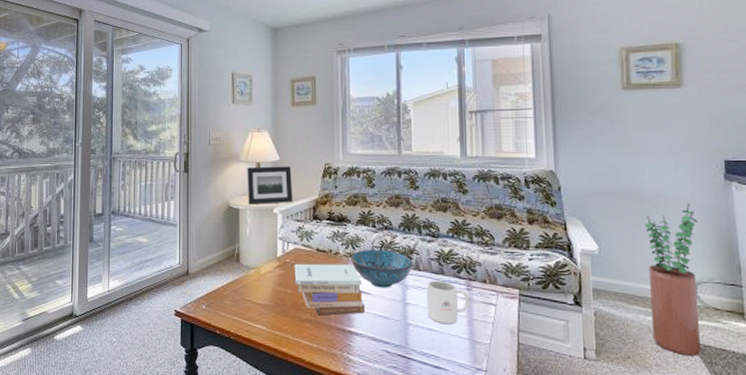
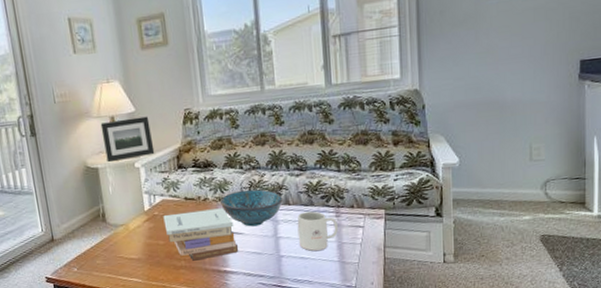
vase: present [644,203,702,356] -> none [502,107,551,247]

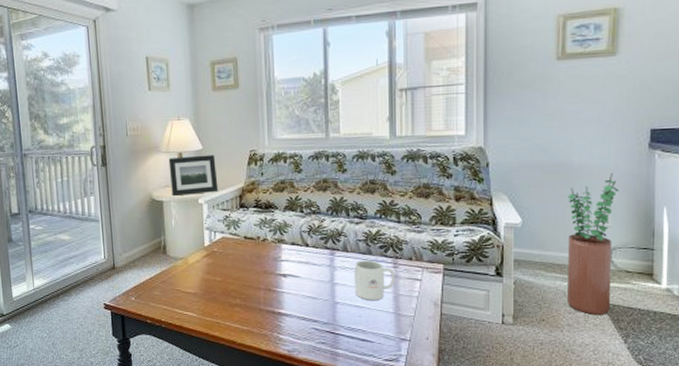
books: present [163,208,239,261] -> none [222,250,294,300]
decorative bowl: present [220,189,283,227] -> none [279,233,341,271]
vase: none [502,107,551,247] -> present [567,173,618,315]

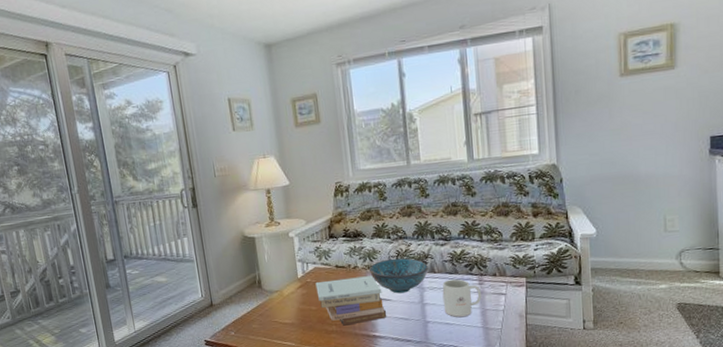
picture frame: present [168,155,219,197] -> none [257,189,308,233]
books: none [222,250,294,300] -> present [315,275,387,326]
decorative bowl: none [279,233,341,271] -> present [369,258,429,294]
vase: present [567,173,618,315] -> none [637,180,684,315]

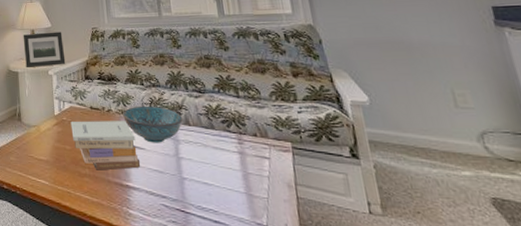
picture frame: none [257,189,308,233] -> present [23,31,66,68]
mug: present [442,279,481,318] -> none [198,134,242,179]

